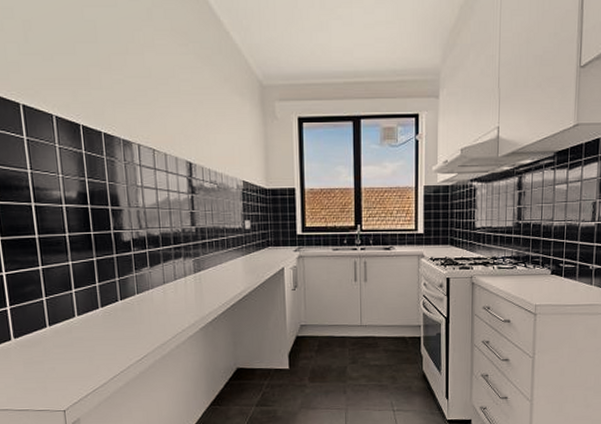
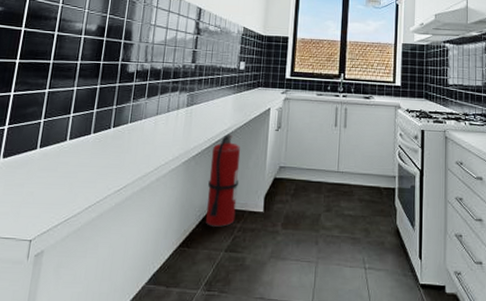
fire extinguisher: none [228,294,262,386] -> present [206,131,241,227]

